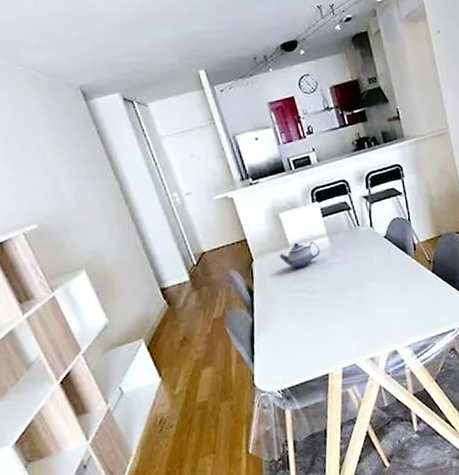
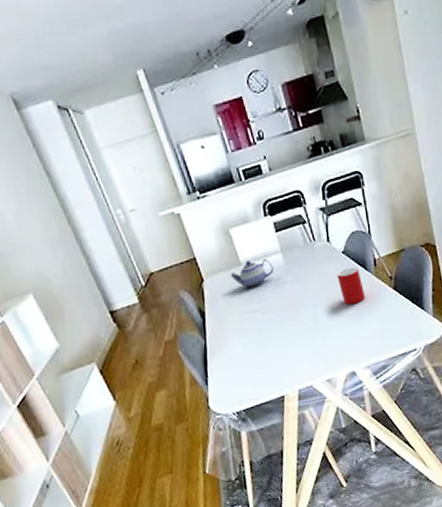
cup: none [379,251,406,286] -> present [337,267,366,305]

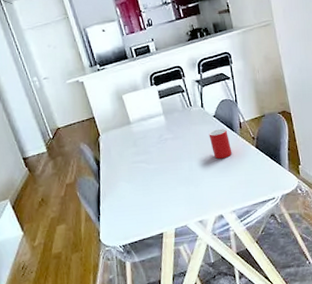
teapot: present [230,258,274,288] -> none [122,119,158,143]

